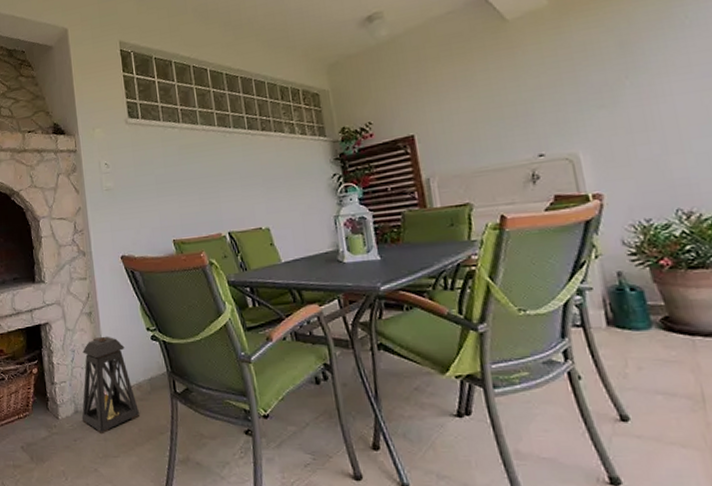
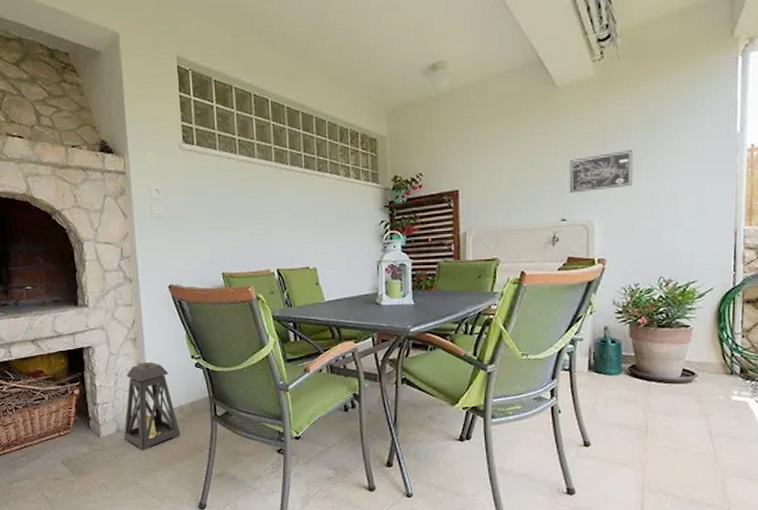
wall art: none [536,73,617,127] -> present [569,150,633,194]

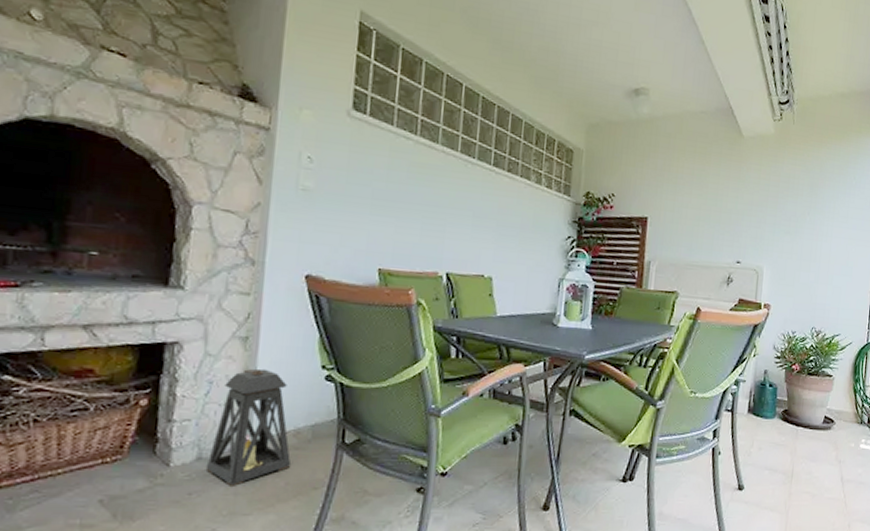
wall art: present [569,150,633,194] -> none [745,206,800,240]

